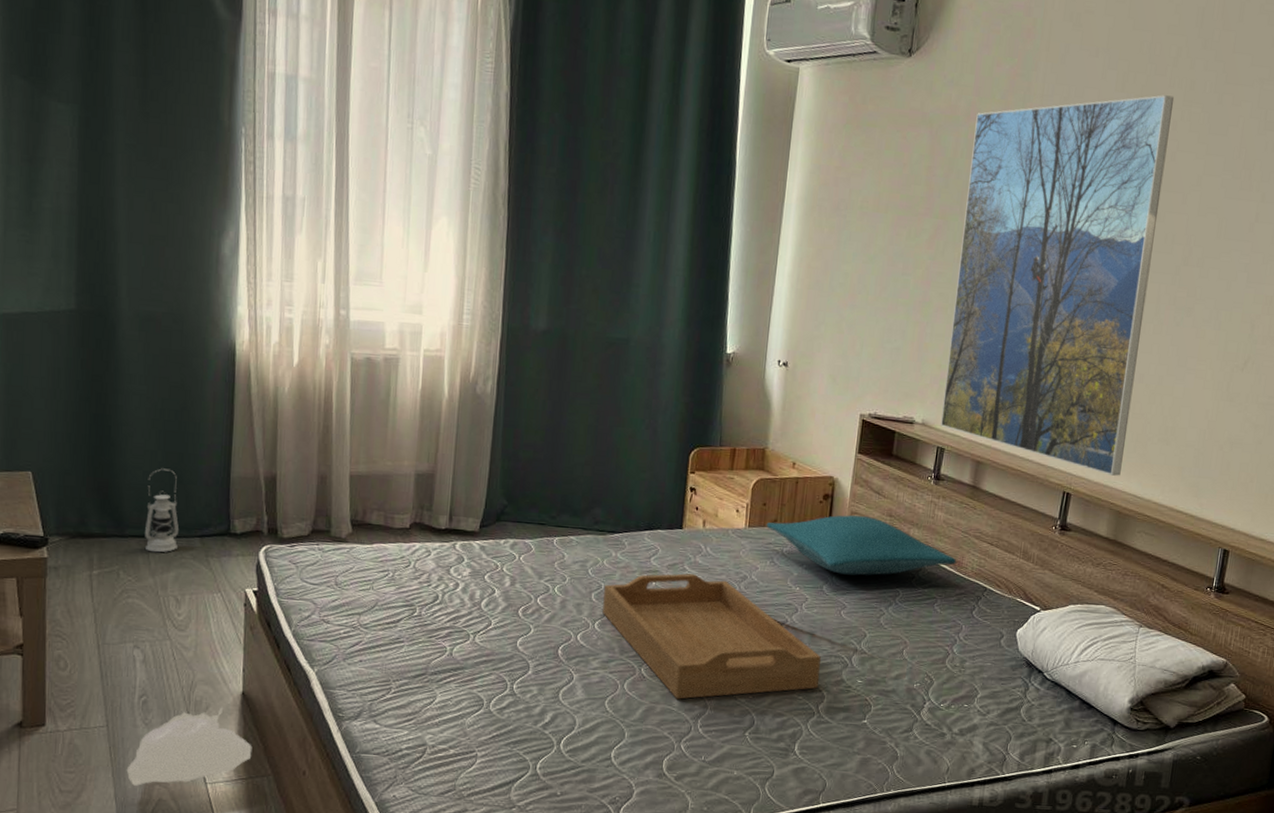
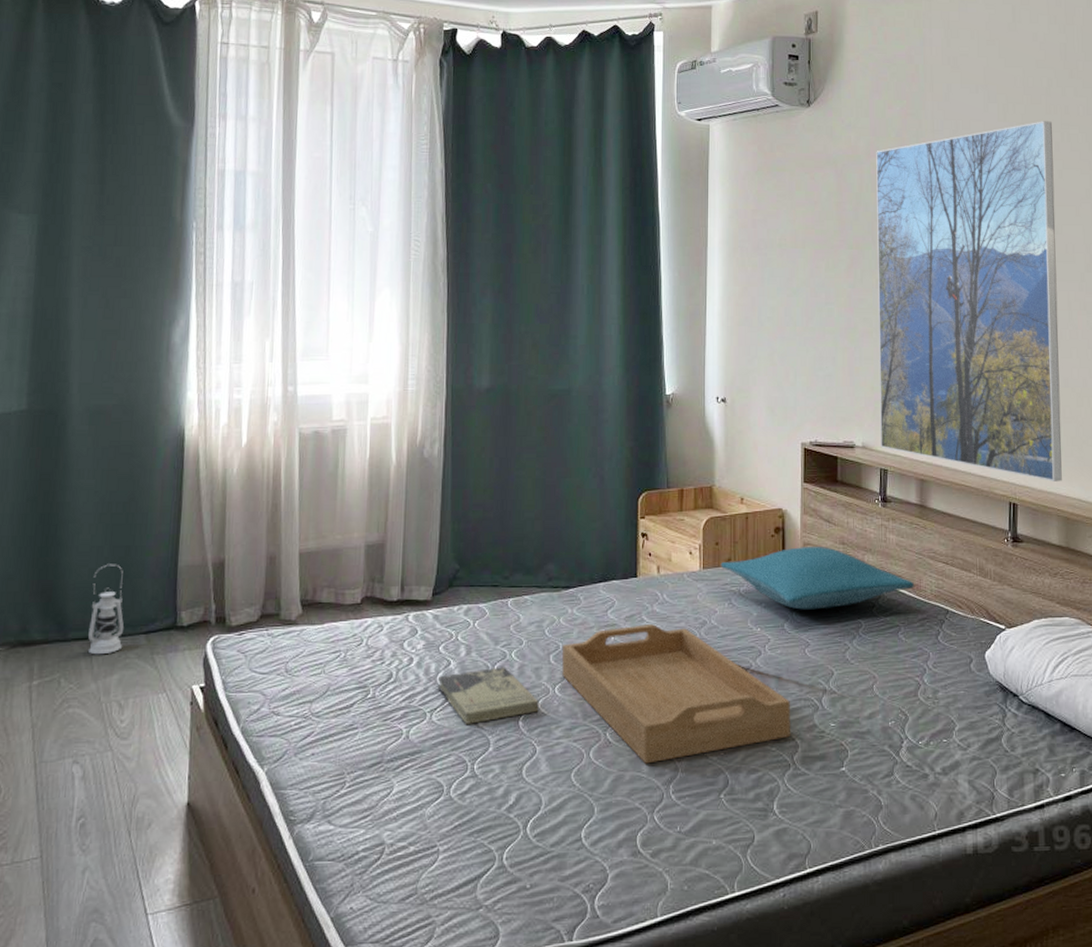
bag: present [126,707,252,786] -> none [60,822,198,926]
book: none [481,599,579,649] -> present [437,667,539,724]

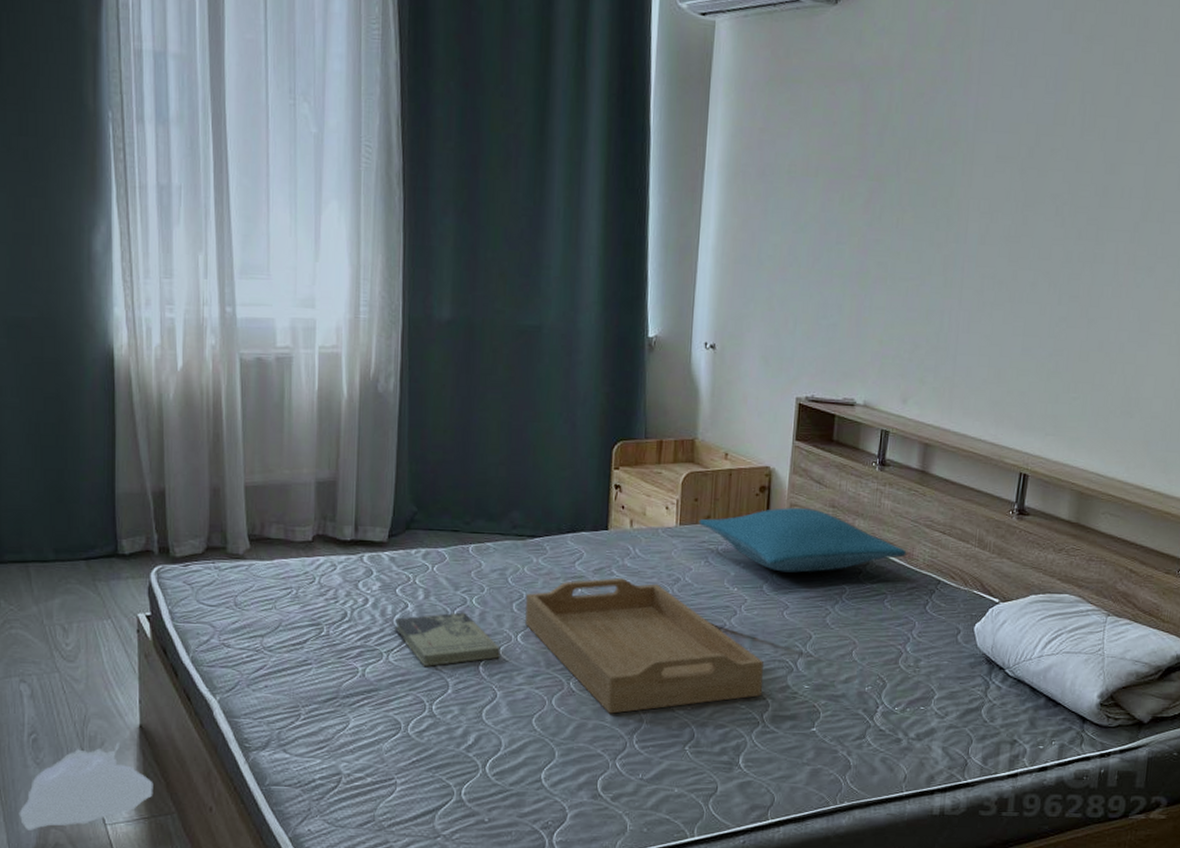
bag: none [60,822,198,926] -> present [19,742,154,830]
lantern: present [88,564,124,655] -> none [26,487,61,579]
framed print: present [876,121,1062,482] -> none [884,35,1127,454]

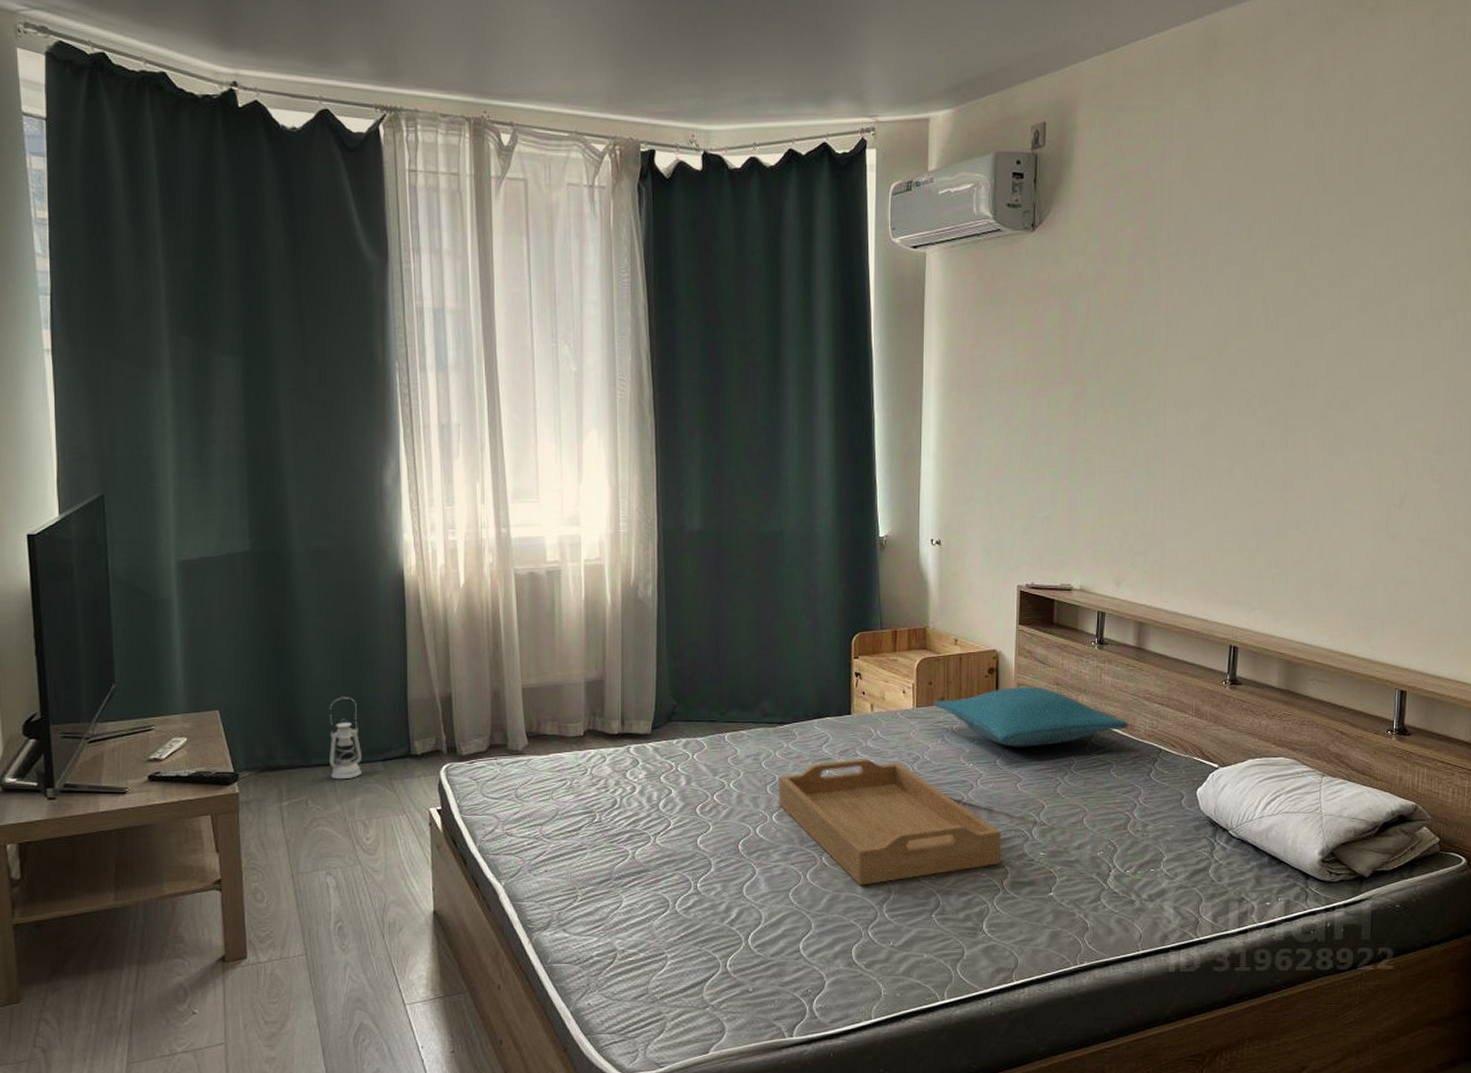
bag: present [19,742,154,830] -> none [327,927,447,1012]
lantern: none [26,487,61,579] -> present [329,697,362,780]
book: present [394,612,501,666] -> none [659,796,757,847]

